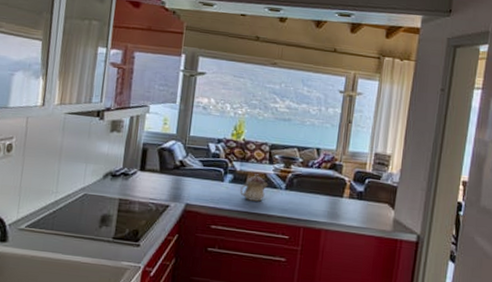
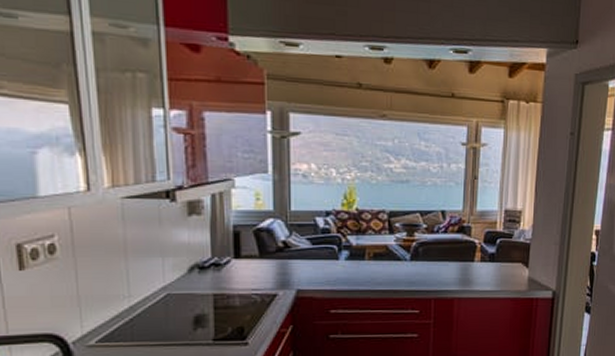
teapot: present [240,174,268,202] -> none [359,247,391,277]

